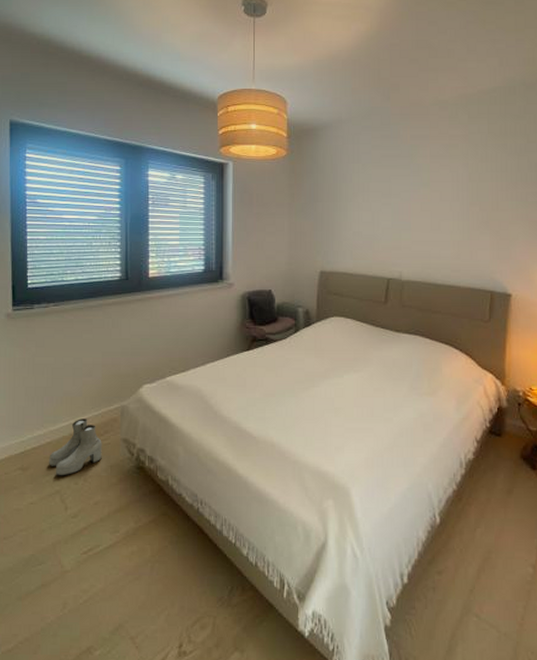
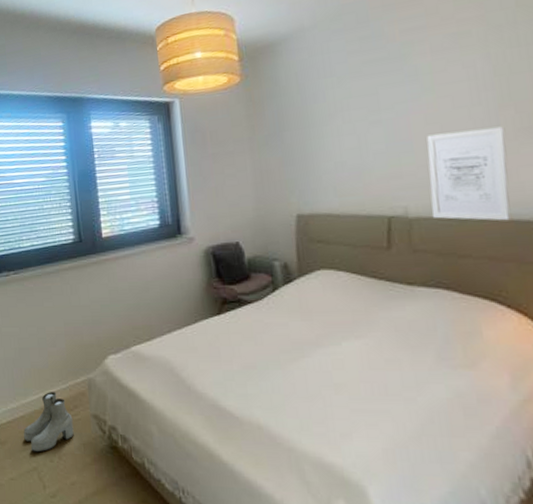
wall art: none [418,219,472,288] -> present [426,126,510,221]

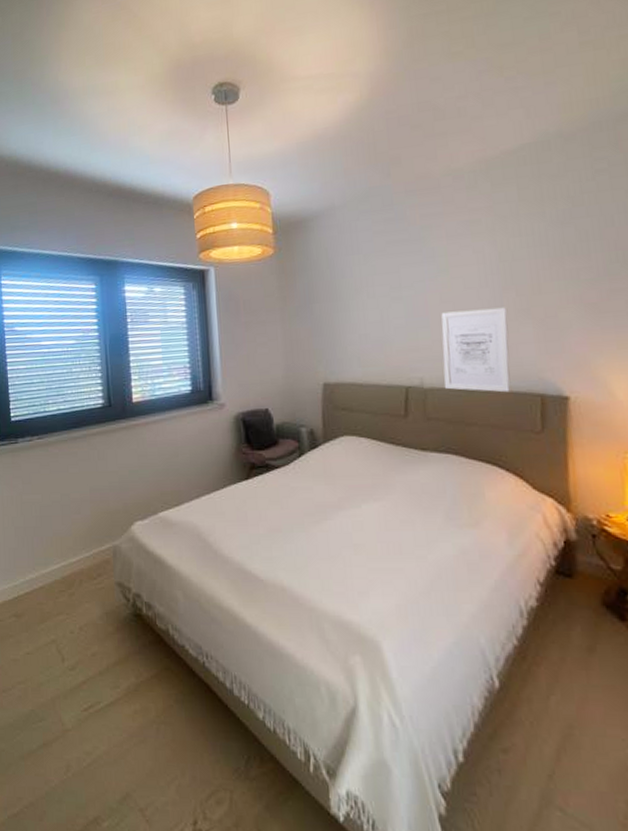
boots: present [23,392,74,453] -> none [42,560,97,624]

